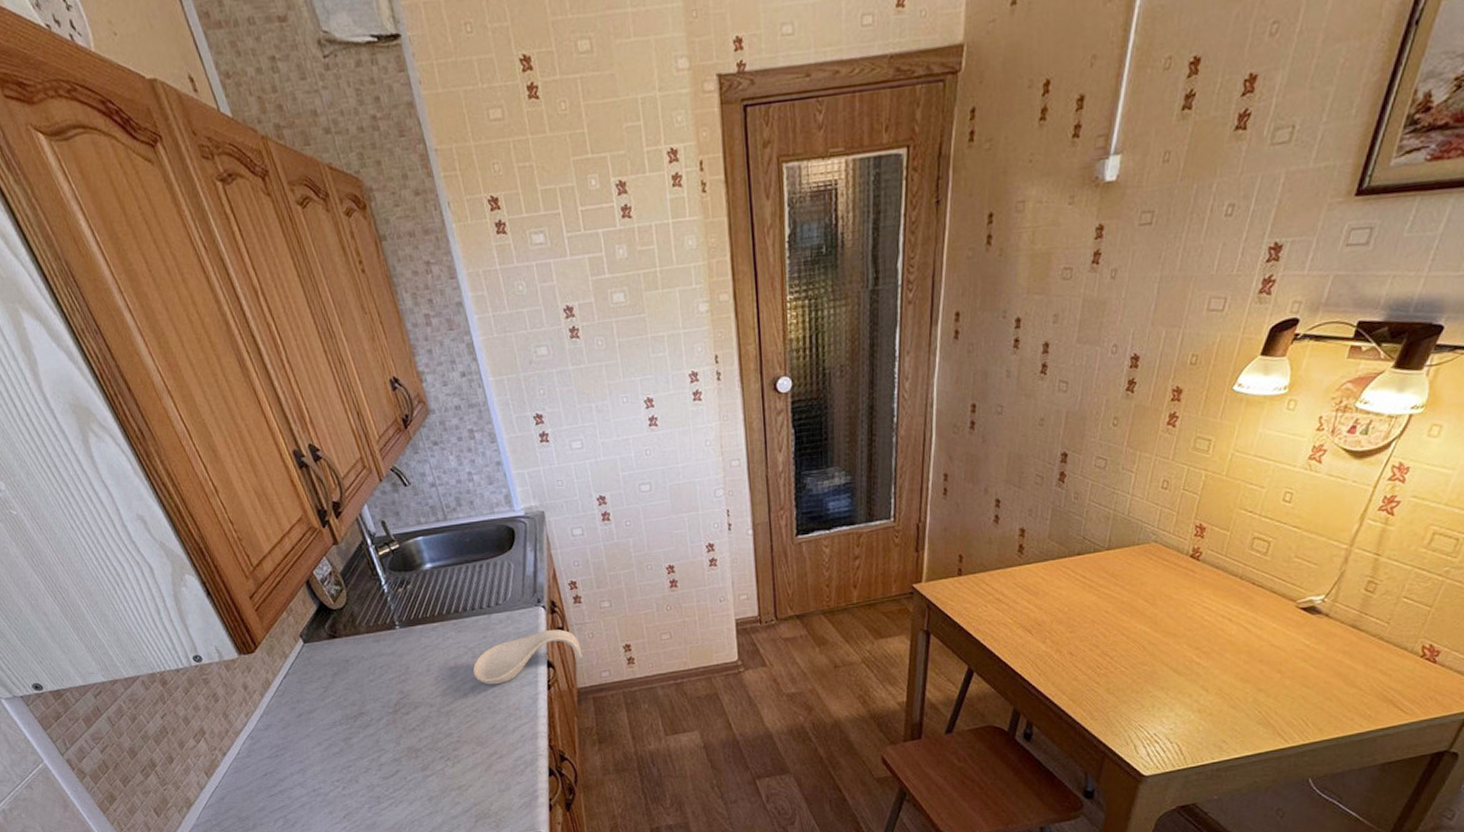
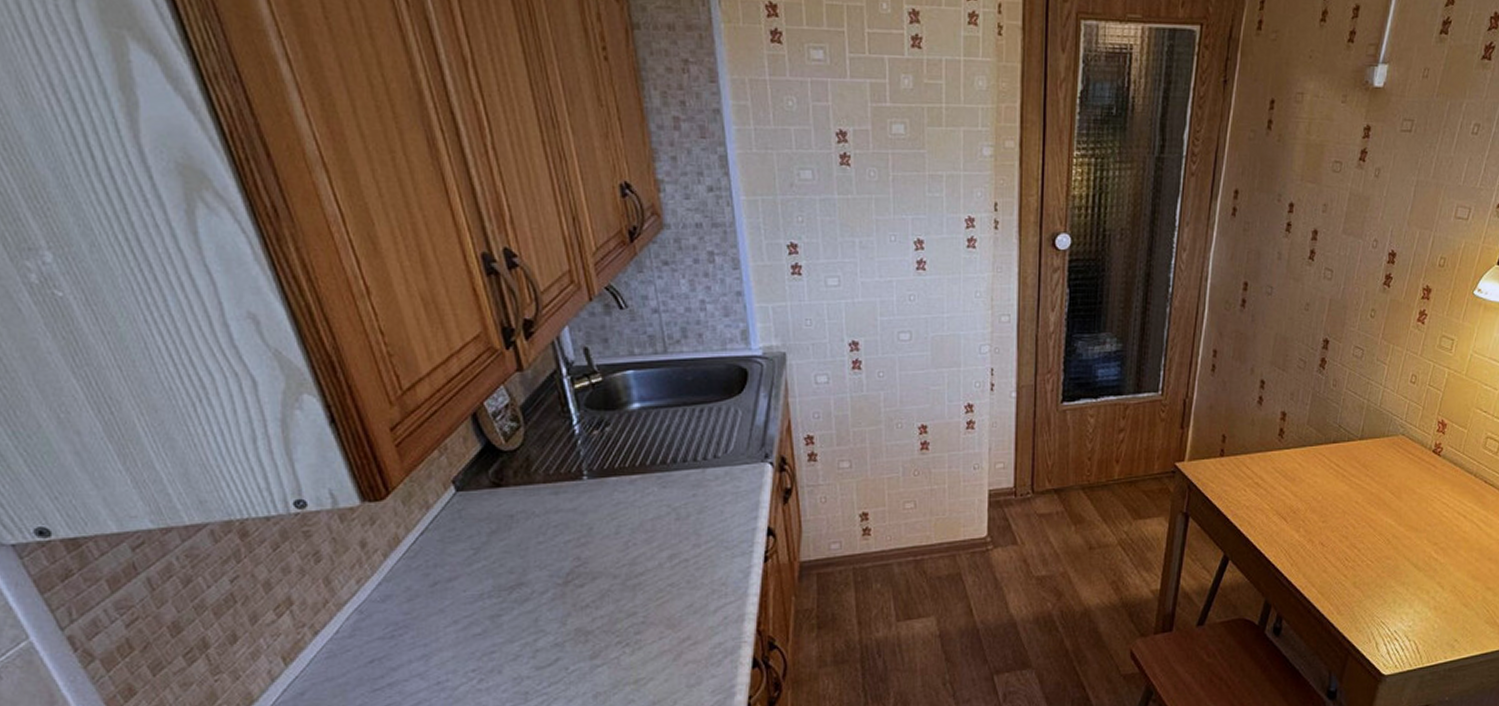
spoon rest: present [472,629,583,685] -> none [674,491,811,554]

